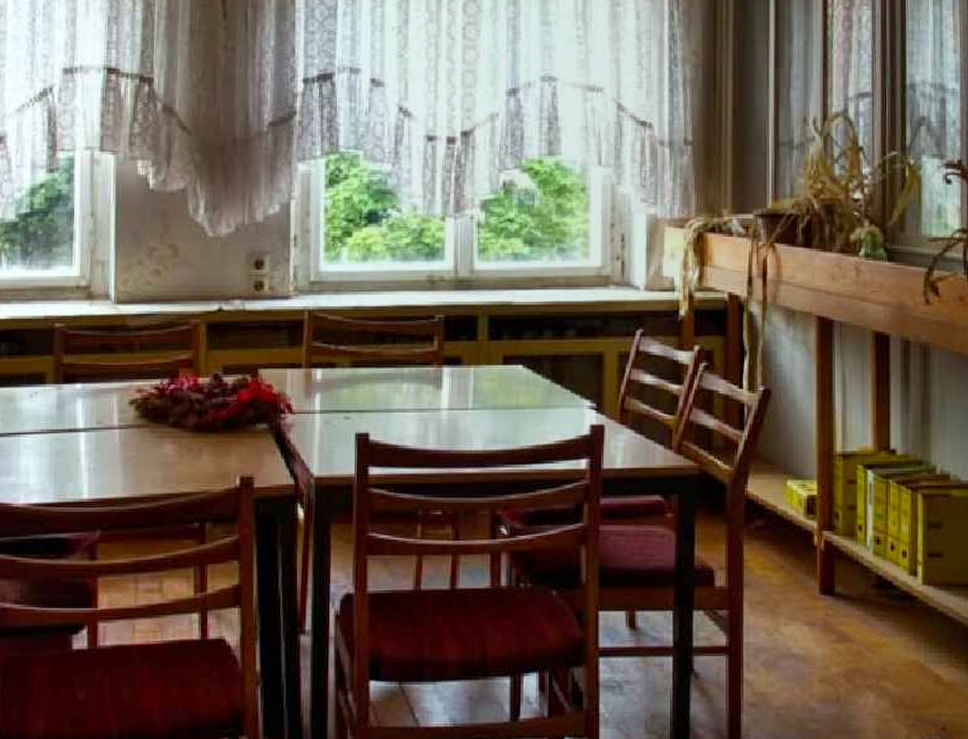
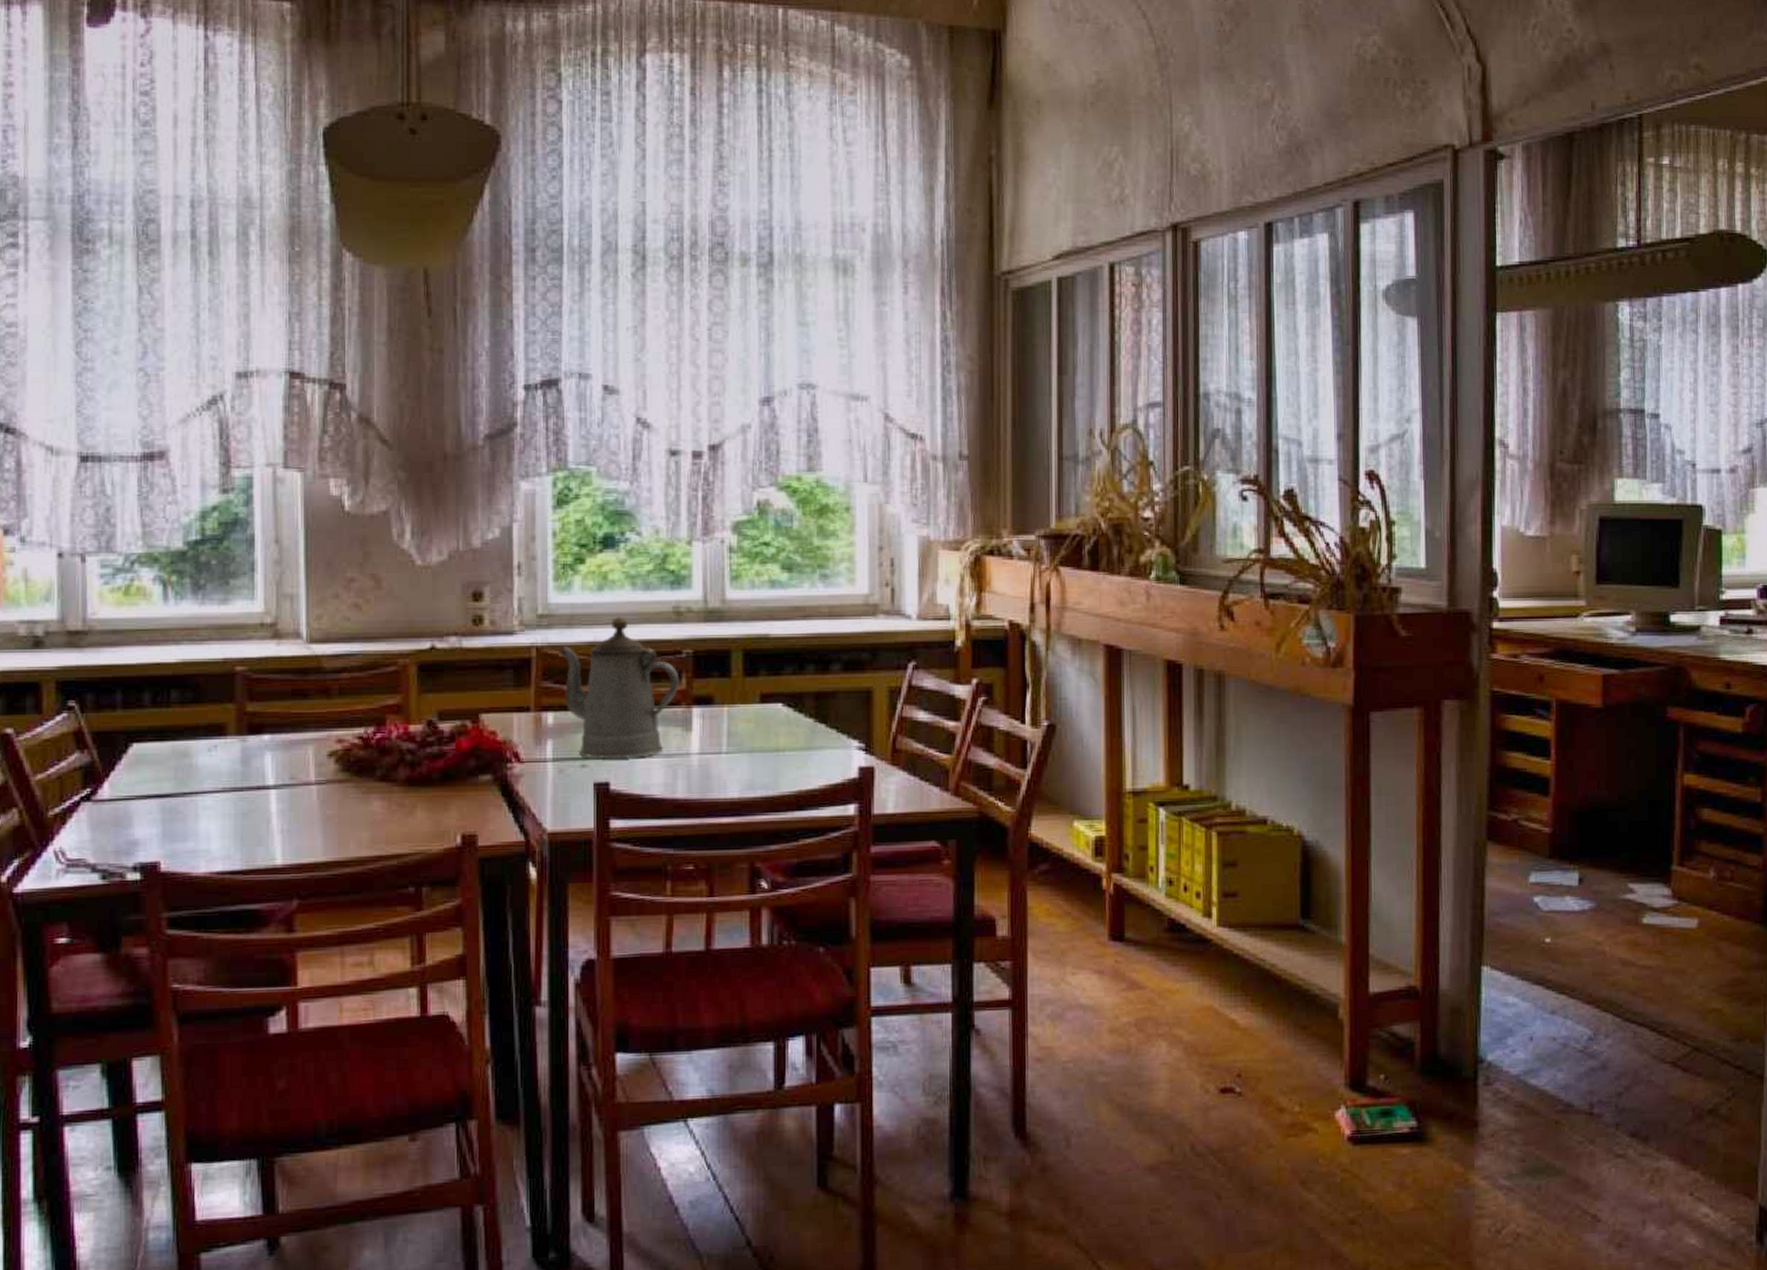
coffee pot: none [328,284,432,413] -> present [559,617,680,759]

